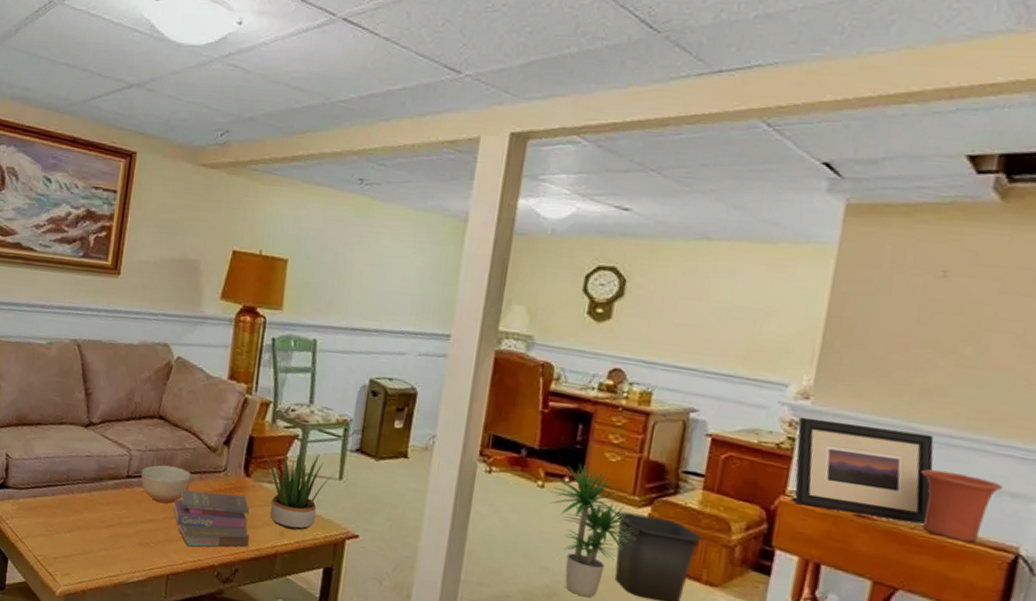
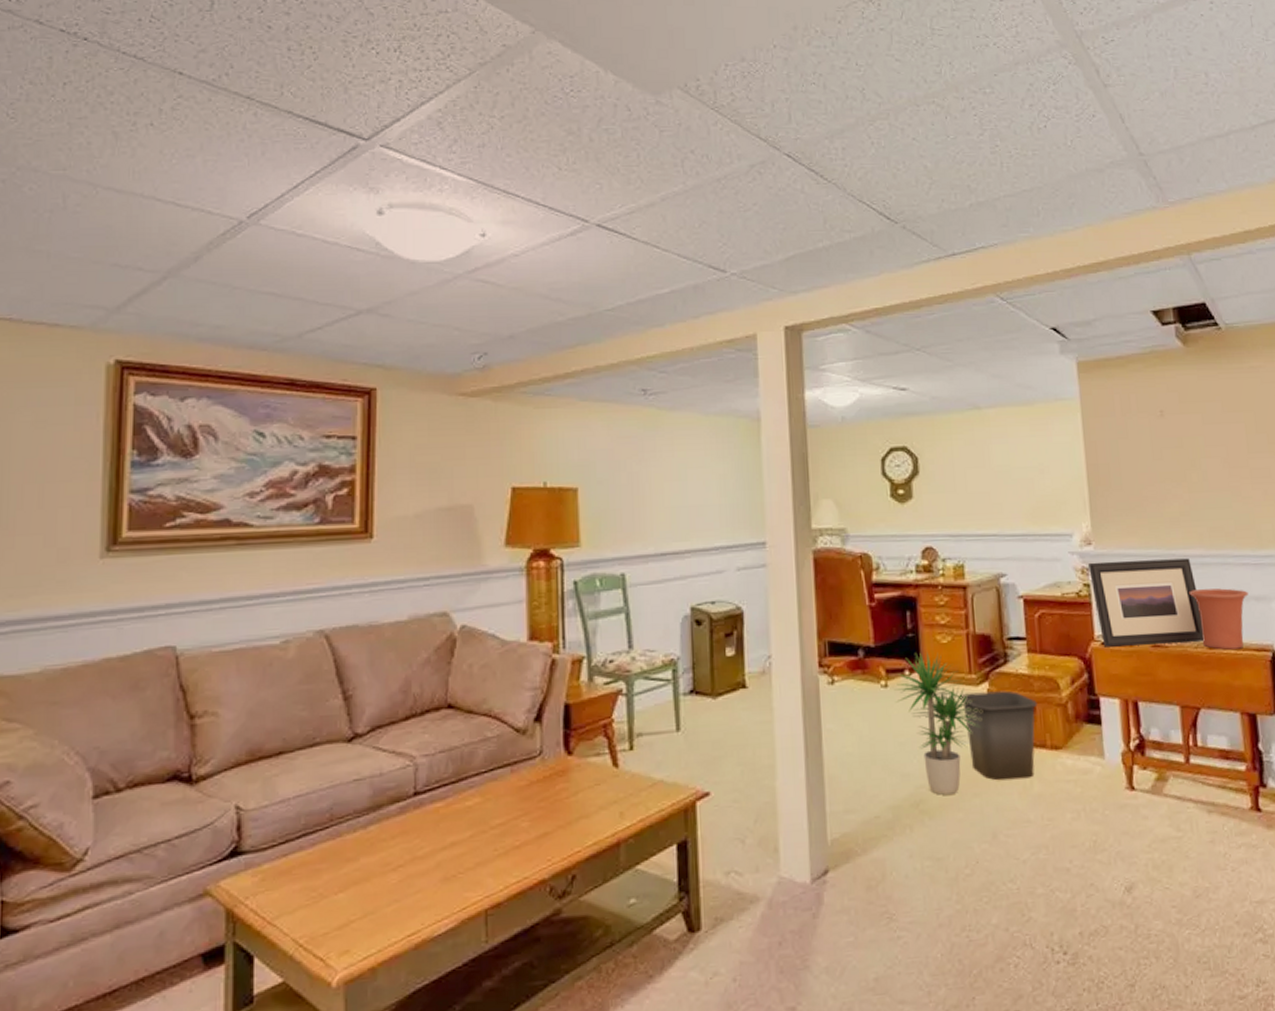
bowl: present [141,464,193,504] -> none [432,763,501,818]
books: present [172,490,250,547] -> none [480,779,583,864]
potted plant: present [264,448,336,530] -> none [584,704,672,807]

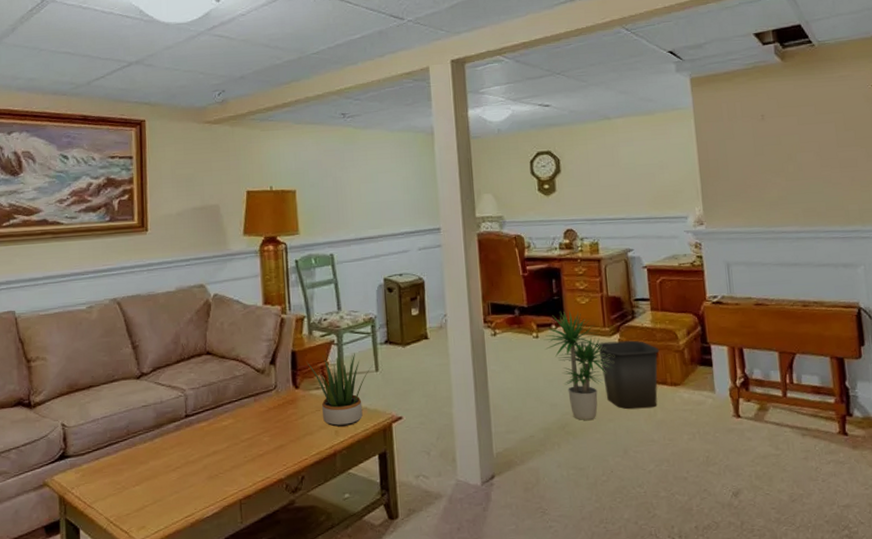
potted plant: none [584,704,672,807] -> present [306,351,372,427]
picture frame: present [1088,558,1205,647] -> none [701,234,800,306]
vase: present [1189,588,1249,650] -> none [786,257,838,307]

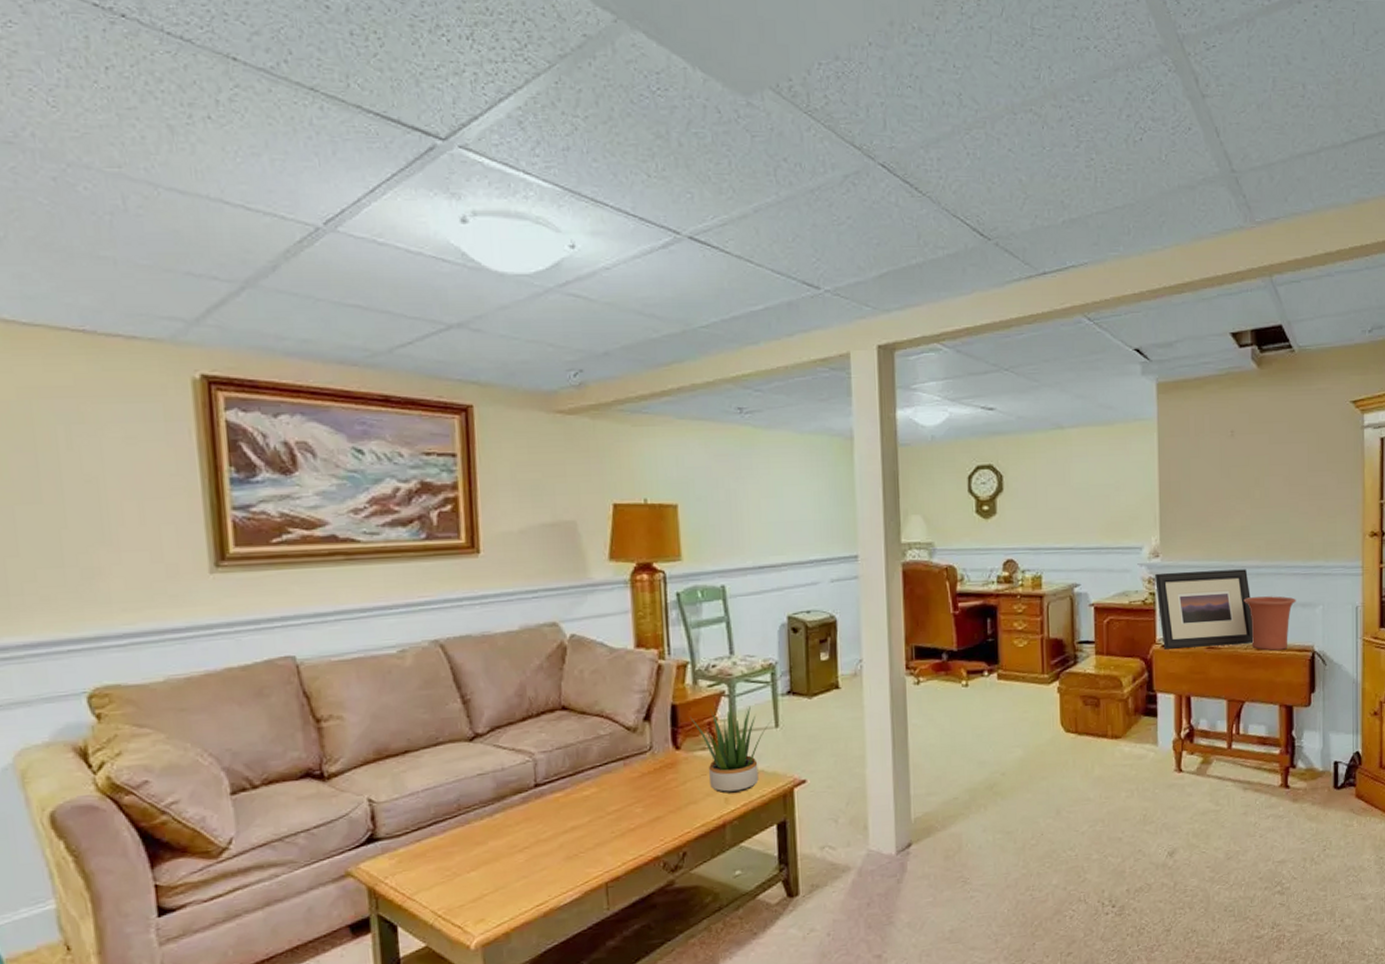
potted plant: present [543,310,615,420] -> none [974,654,1052,779]
waste bin: present [597,340,659,410] -> none [1033,688,1102,766]
picture frame: none [701,234,800,306] -> present [1155,569,1254,649]
vase: none [786,257,838,307] -> present [1243,596,1296,651]

